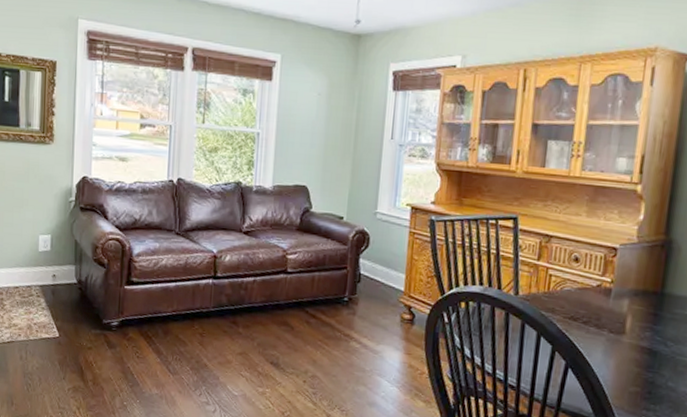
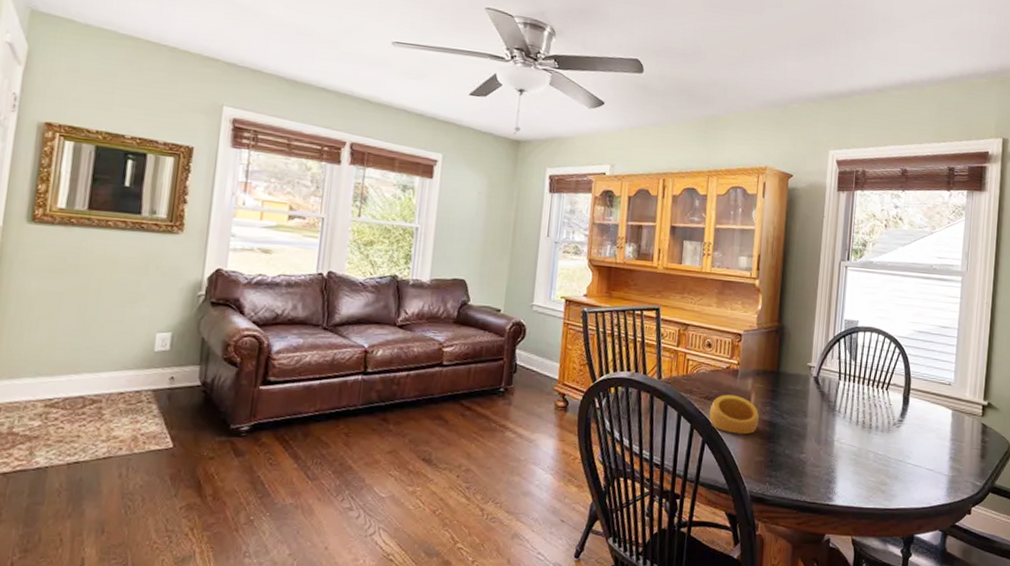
ring: none [574,315,636,361] -> present [709,394,759,435]

